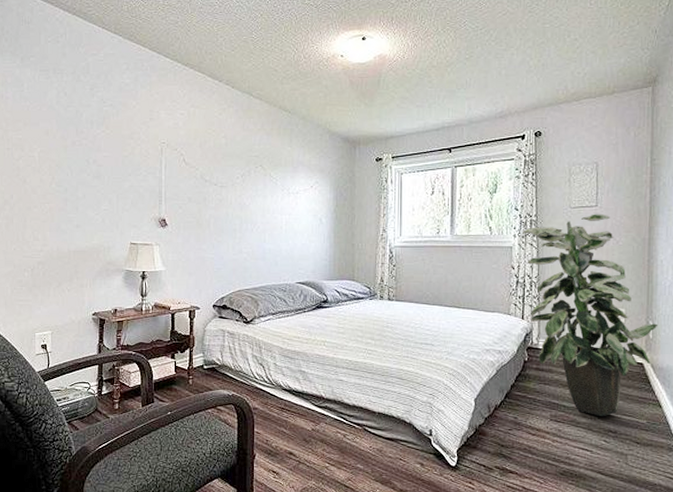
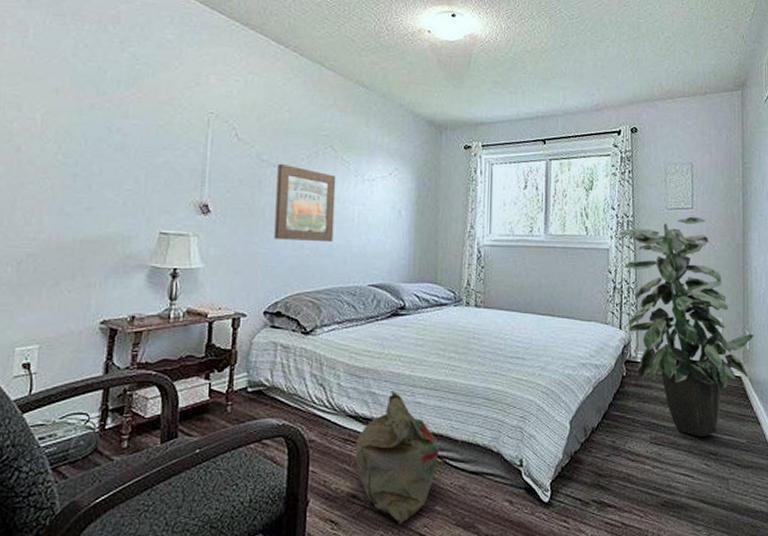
wall art: none [218,182,266,248] -> present [274,163,336,243]
bag: none [290,370,360,478] -> present [355,391,440,525]

